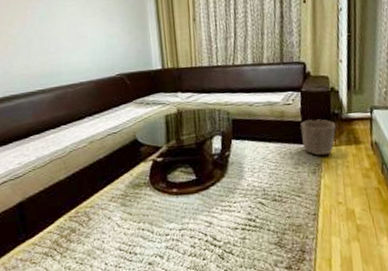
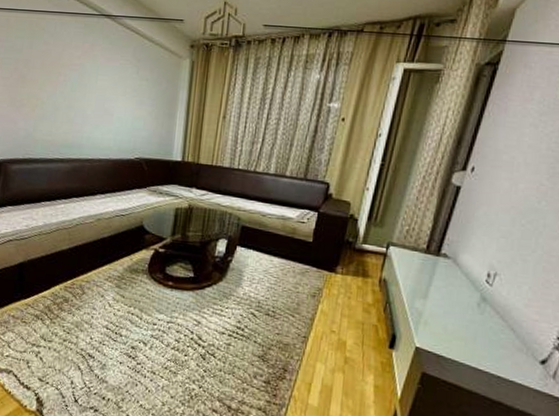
waste basket: present [300,119,336,156] -> none [308,242,348,282]

